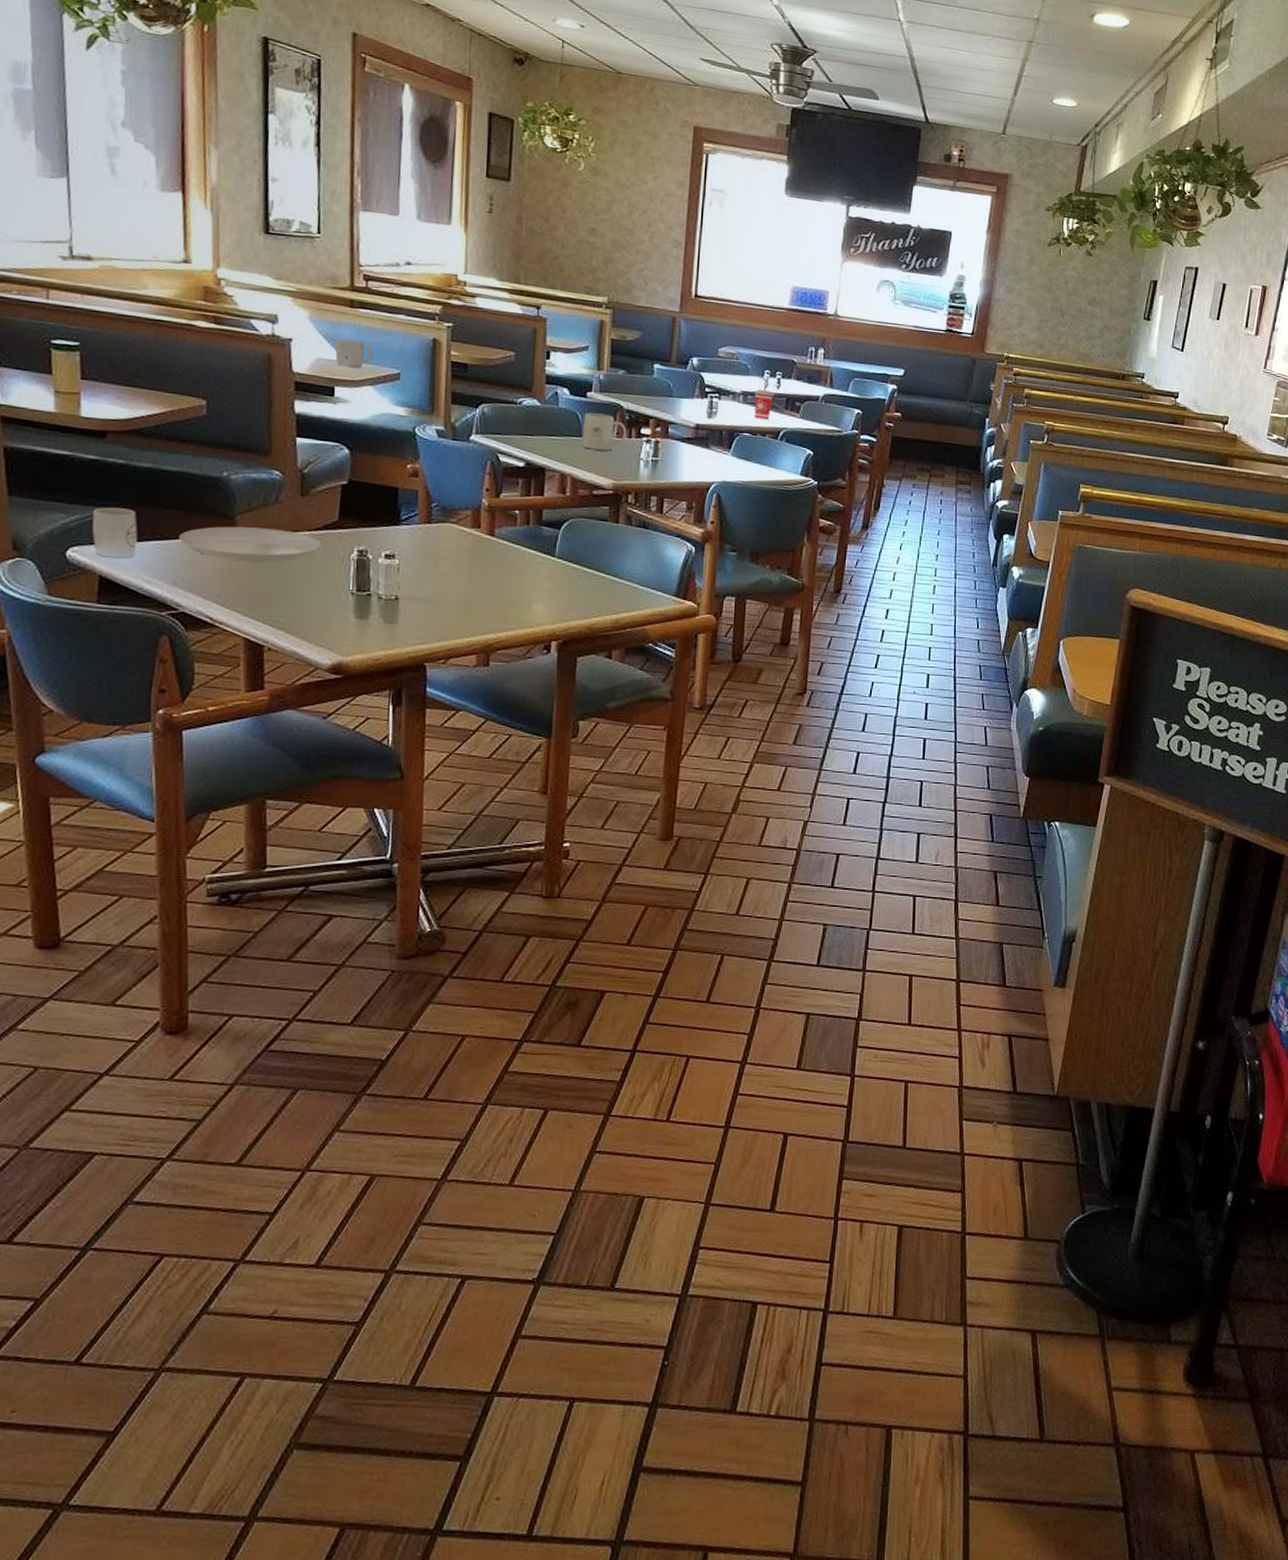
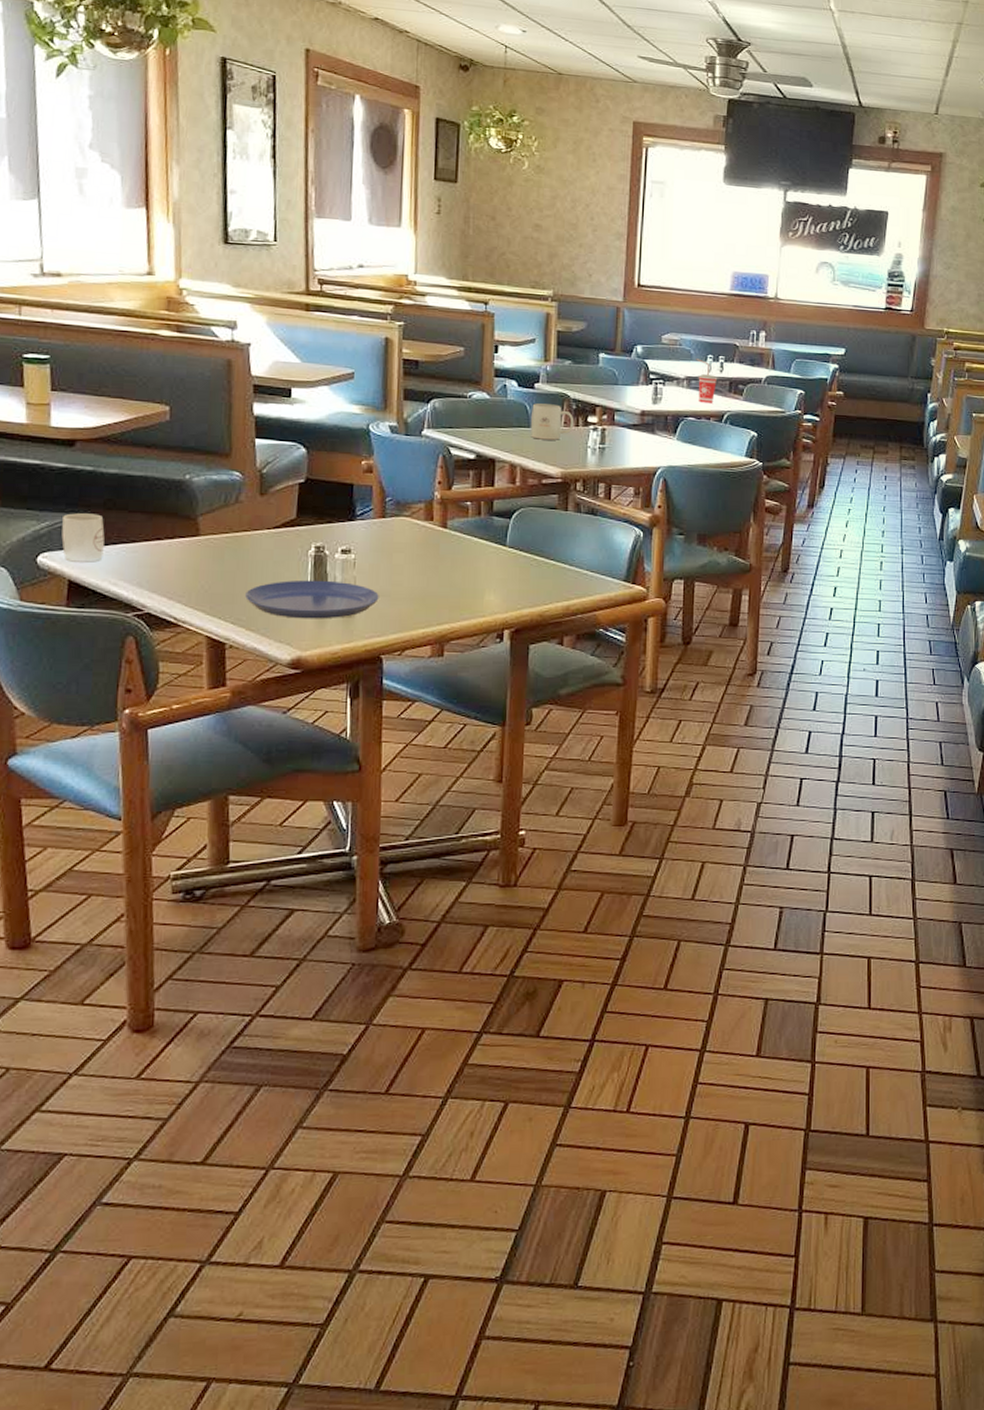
plate: present [178,526,322,562] -> none [143,527,280,562]
plate: none [285,584,424,625] -> present [245,580,379,619]
mug: present [335,339,373,368] -> none [292,342,327,369]

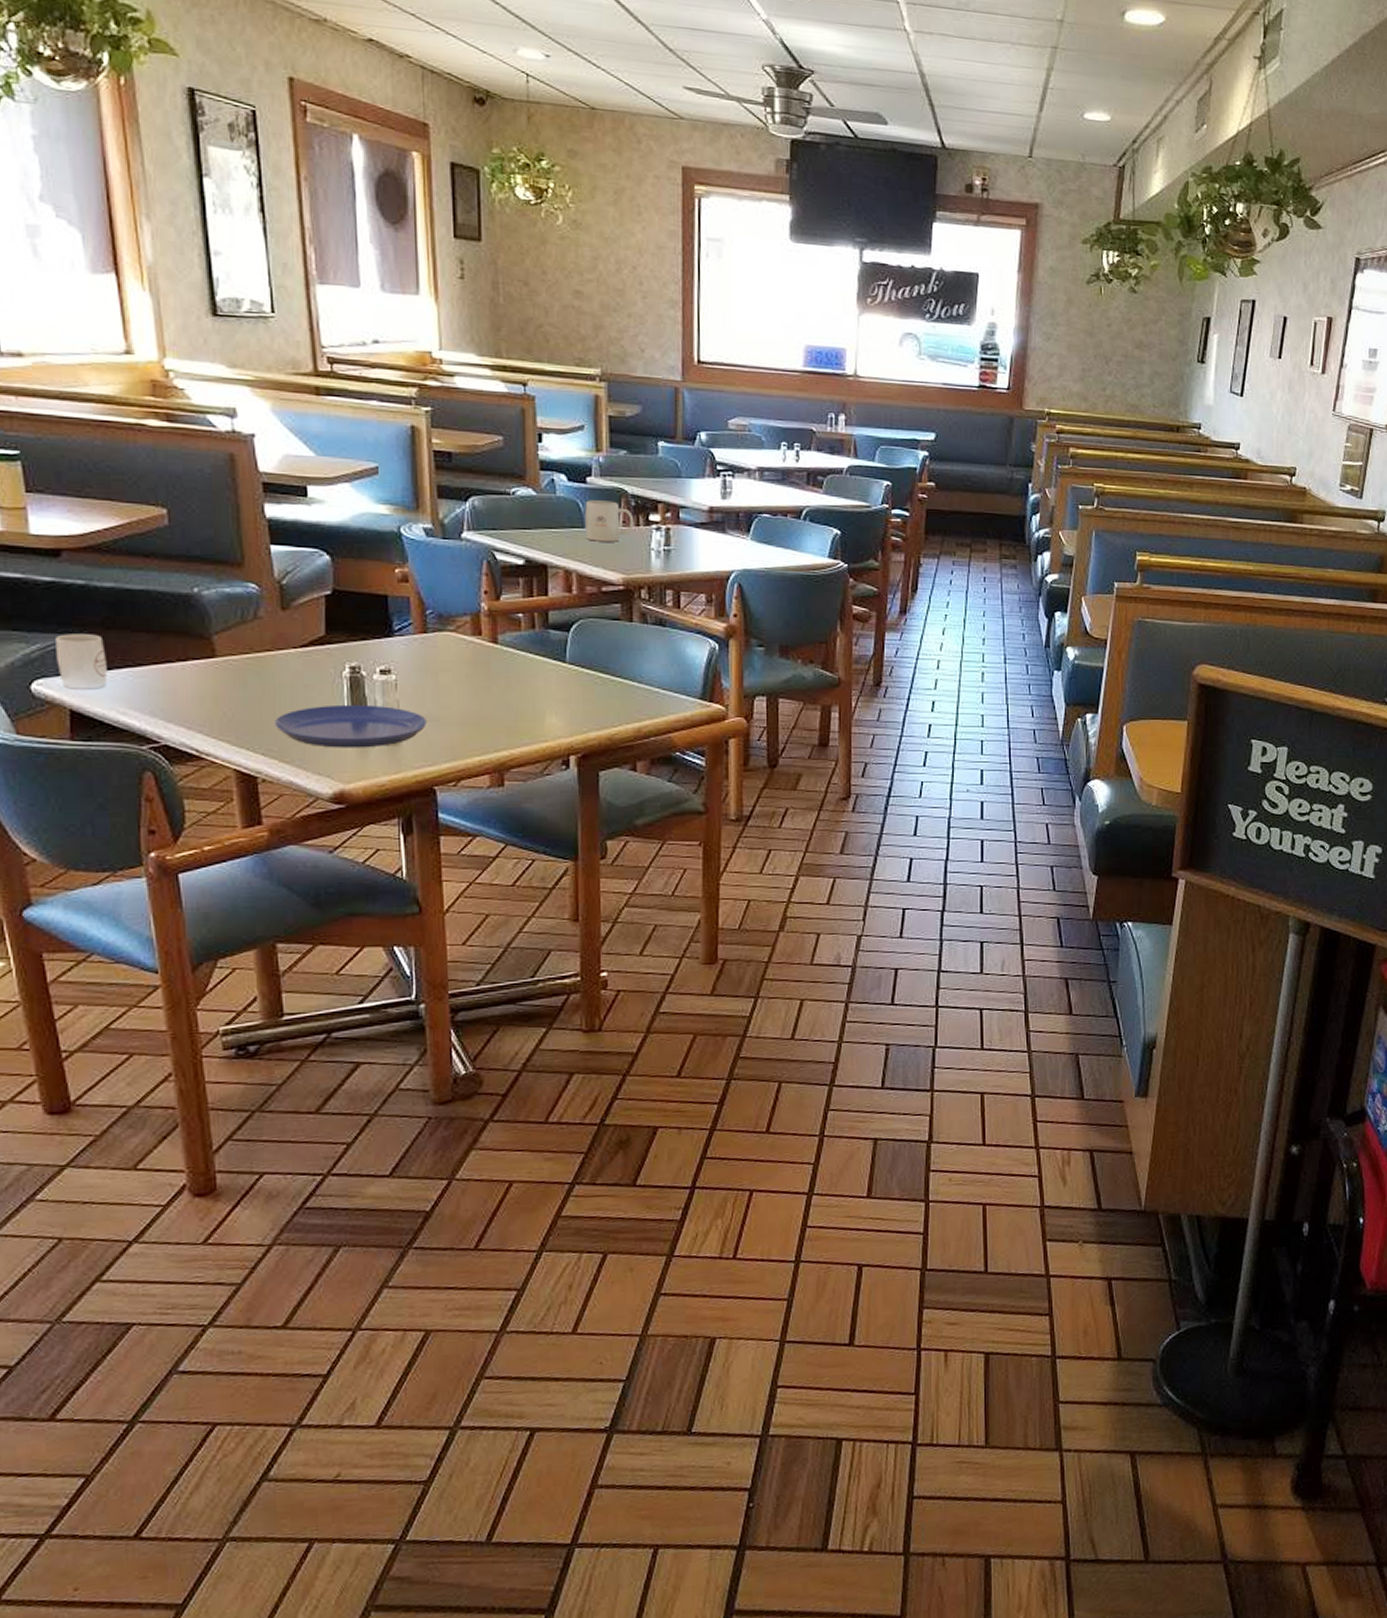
beverage cup: present [696,359,718,403] -> none [768,446,794,498]

